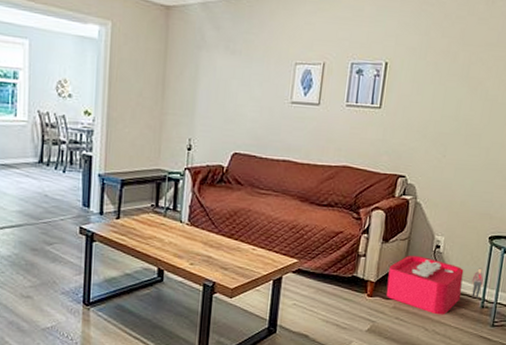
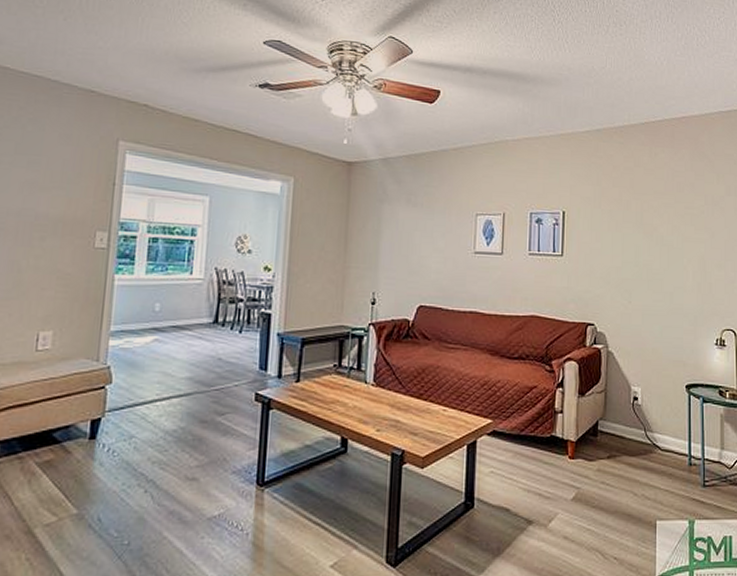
storage bin: present [386,255,484,315] -> none [588,409,688,476]

